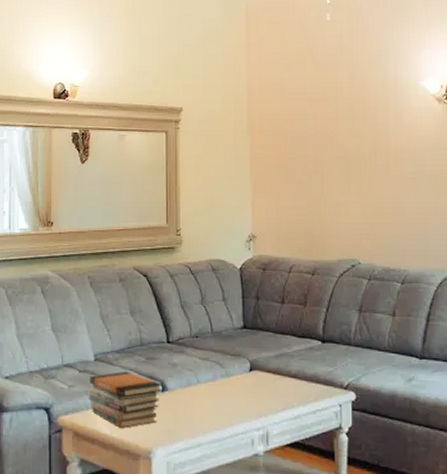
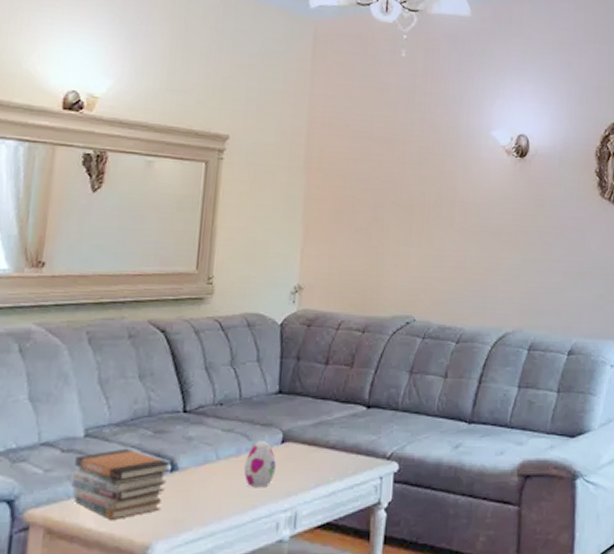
decorative egg: none [220,369,248,409] -> present [243,441,277,488]

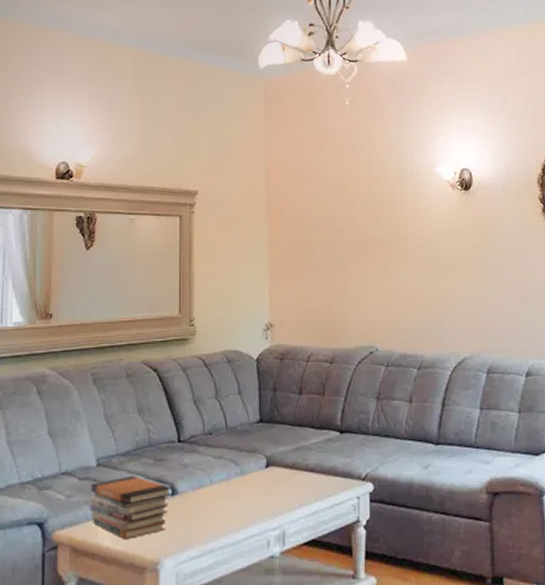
decorative egg: present [243,441,277,488] -> none [234,466,263,509]

